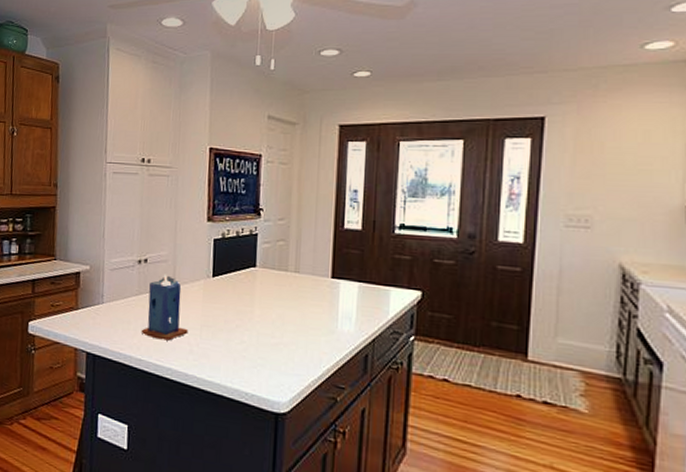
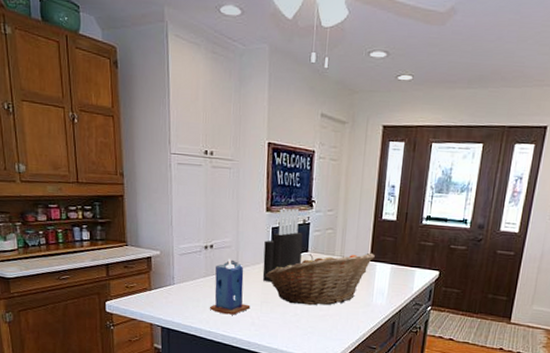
knife block: none [202,217,250,303] -> present [262,208,303,283]
fruit basket: none [205,268,337,331] -> present [265,252,375,306]

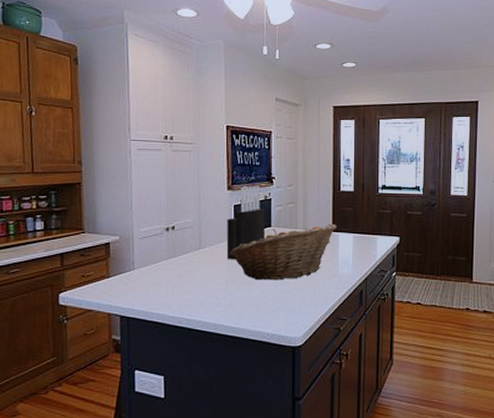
candle: present [209,258,251,315] -> none [172,238,215,297]

